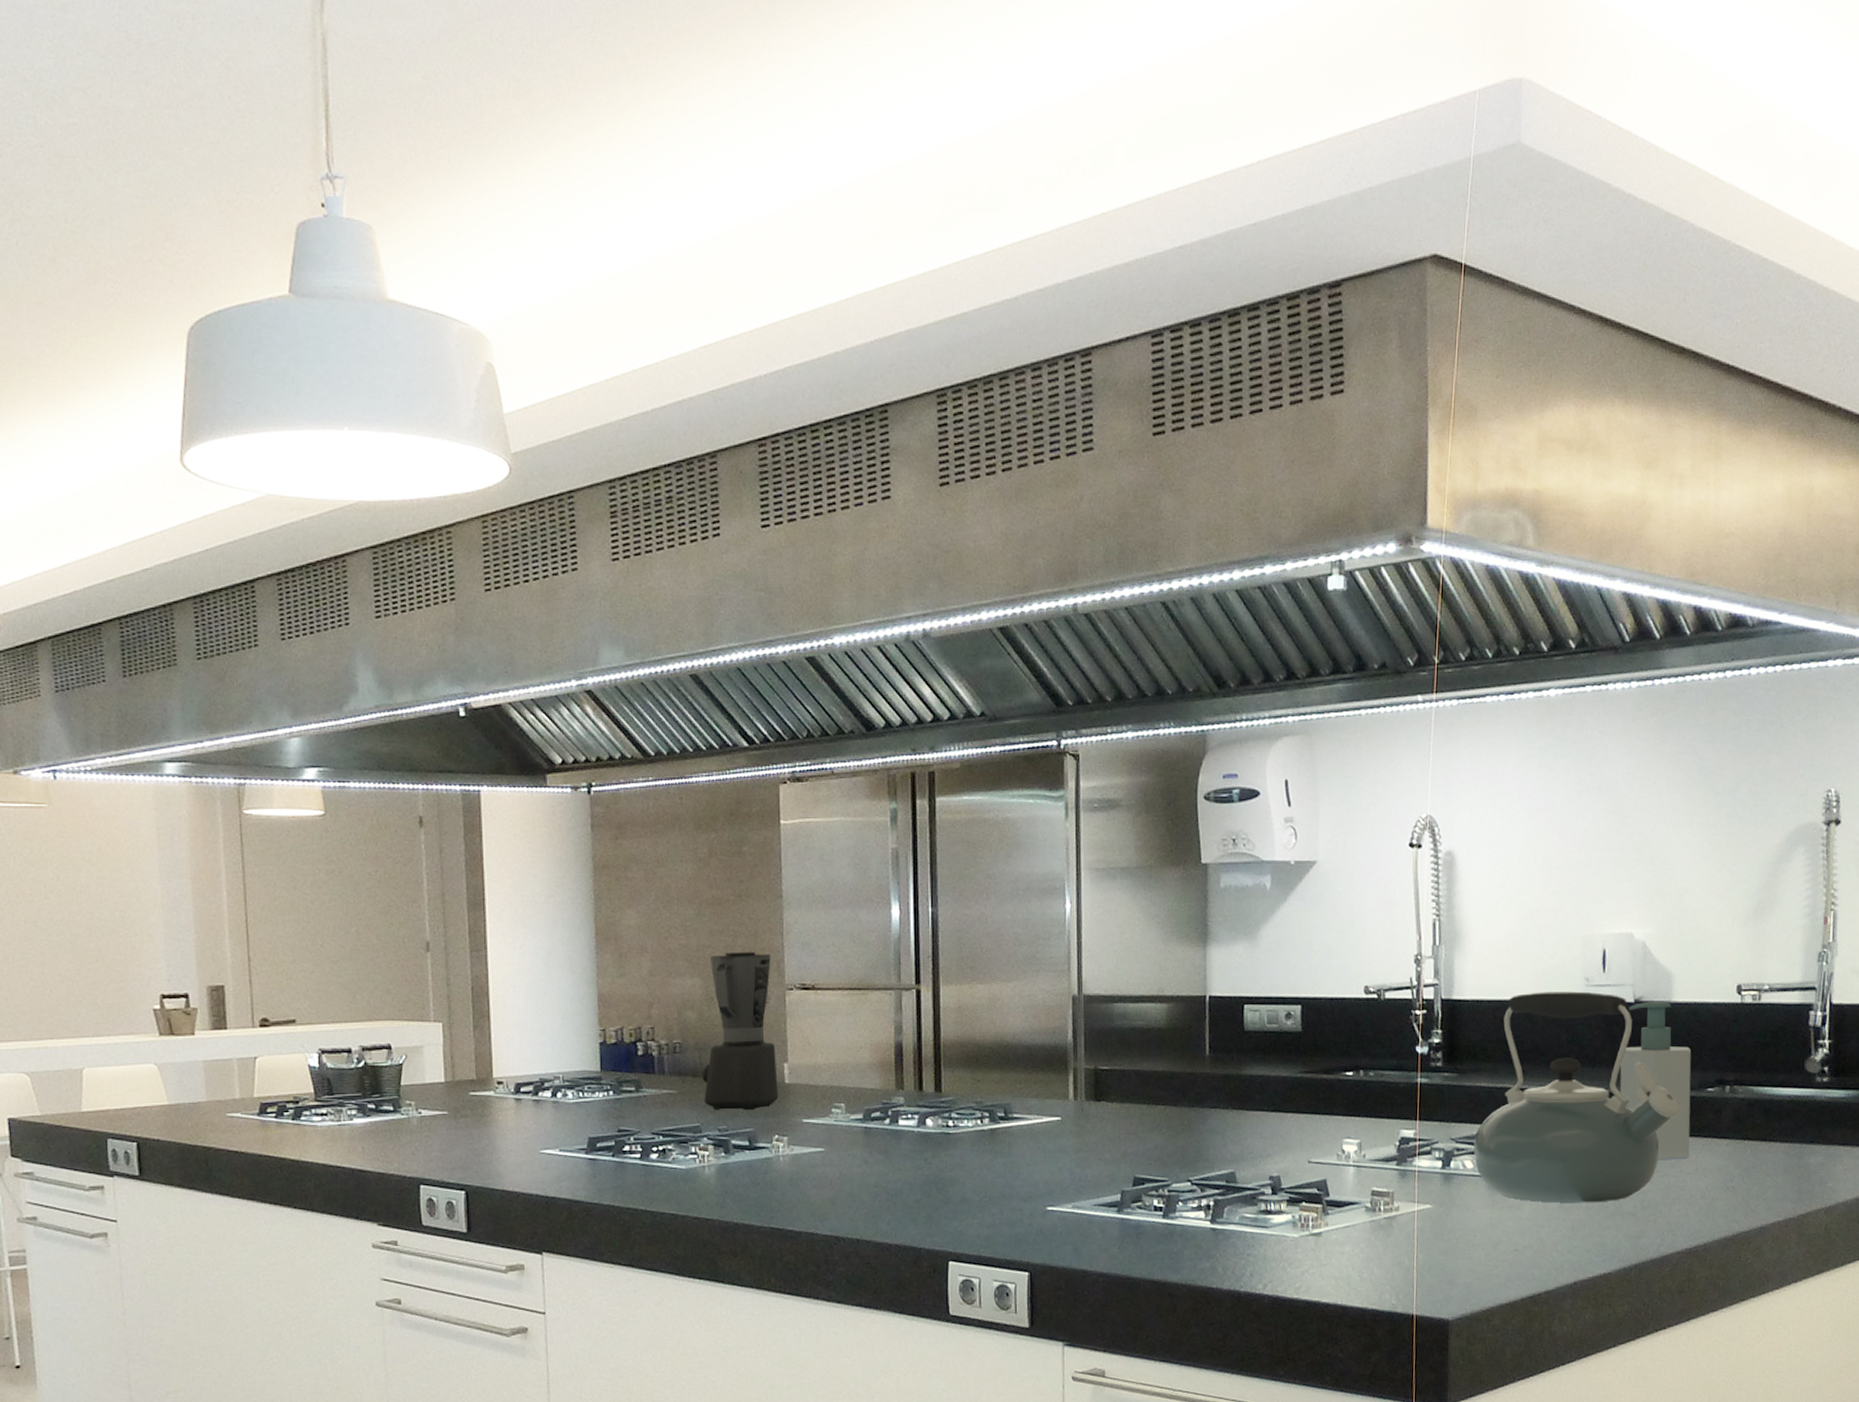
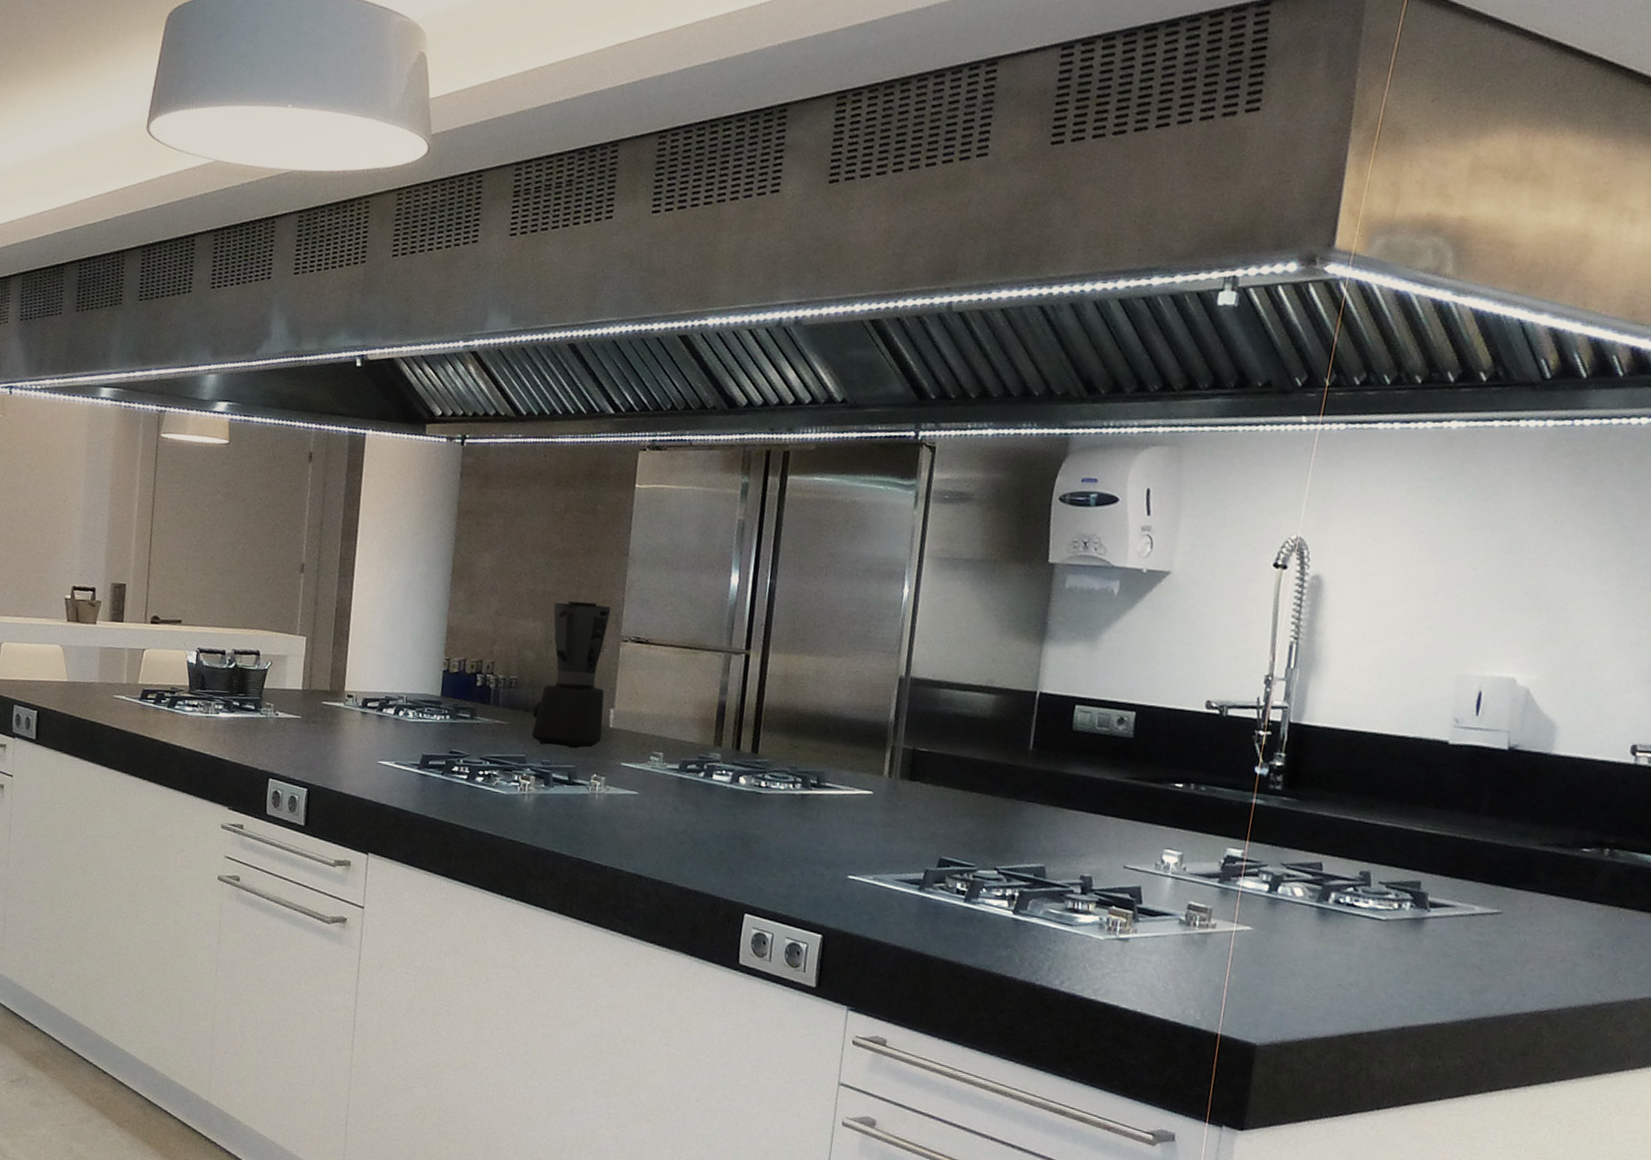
kettle: present [1473,991,1682,1203] -> none [1305,727,1550,951]
soap bottle: present [1619,1002,1692,1160] -> none [1480,751,1569,919]

